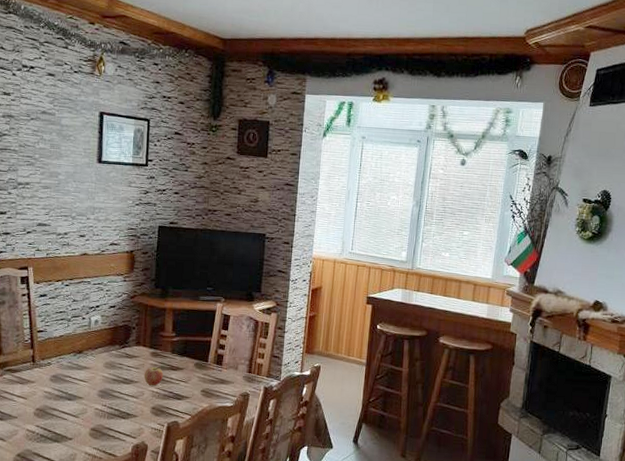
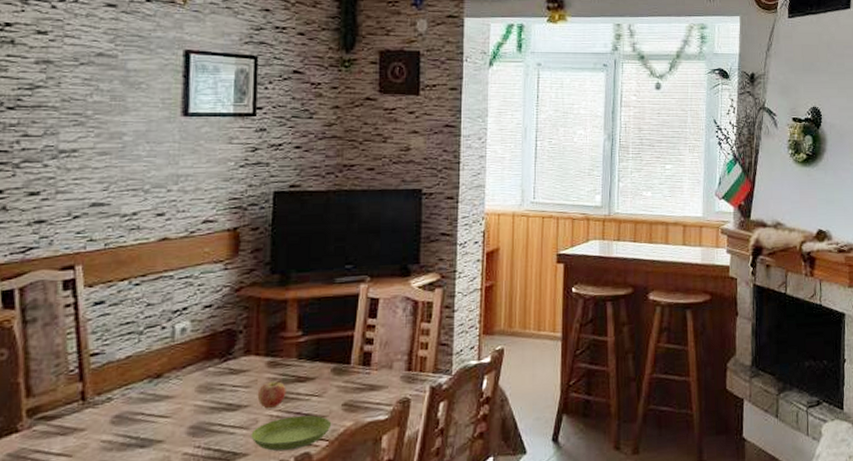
saucer: none [139,394,194,418] -> present [251,415,332,451]

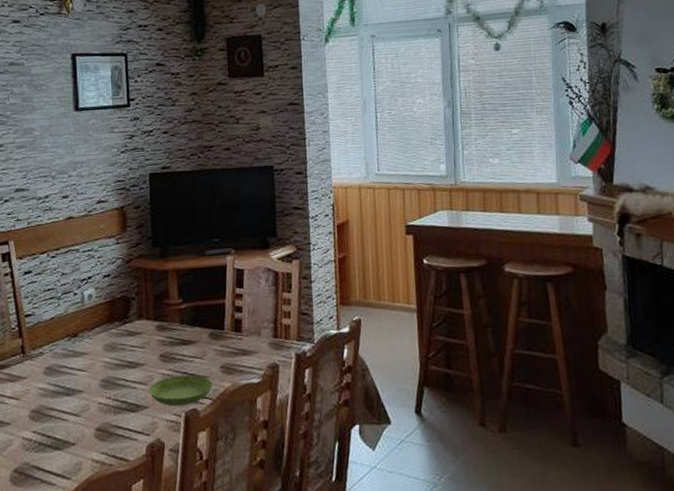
fruit: present [257,379,286,409] -> none [151,342,174,368]

